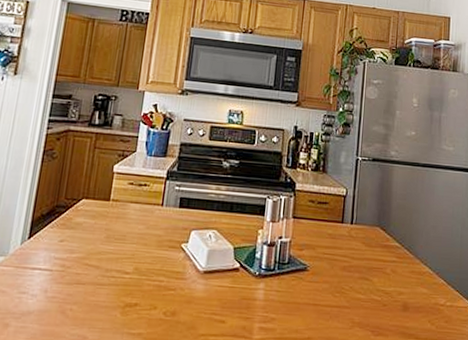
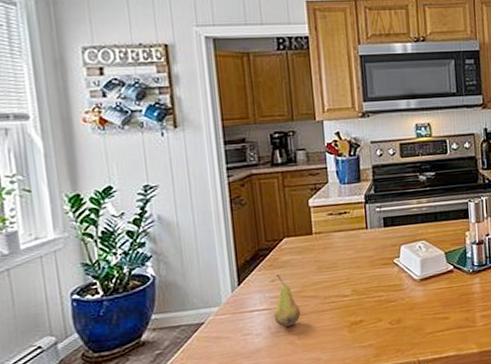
fruit: none [52,234,81,294] -> present [273,273,301,328]

